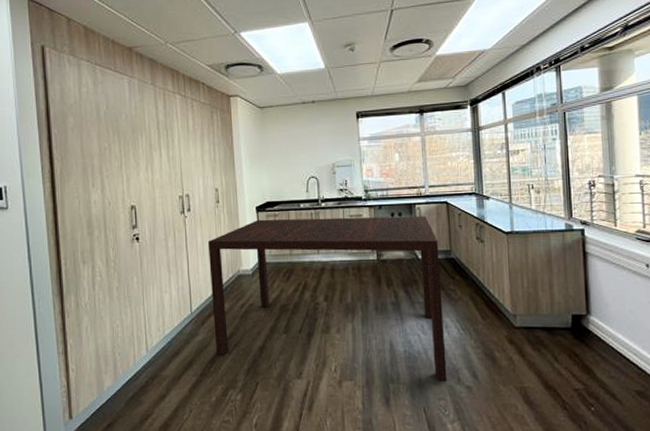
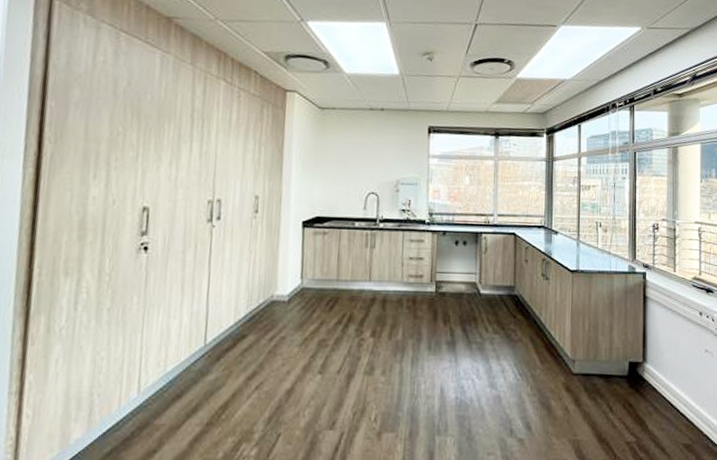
dining table: present [208,215,447,382] -> none [231,236,503,434]

